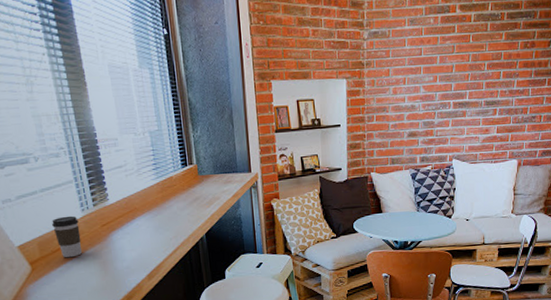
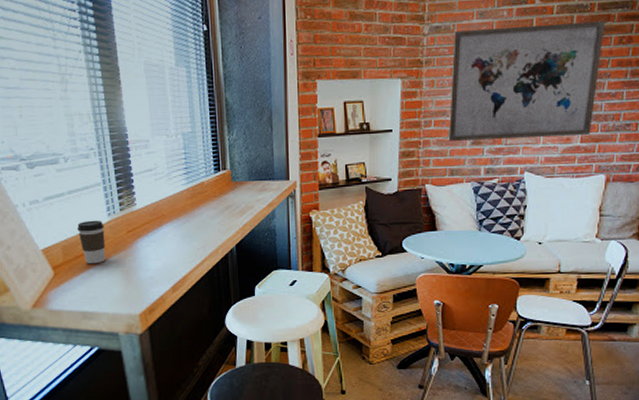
wall art: none [388,28,513,134] -> present [448,20,605,141]

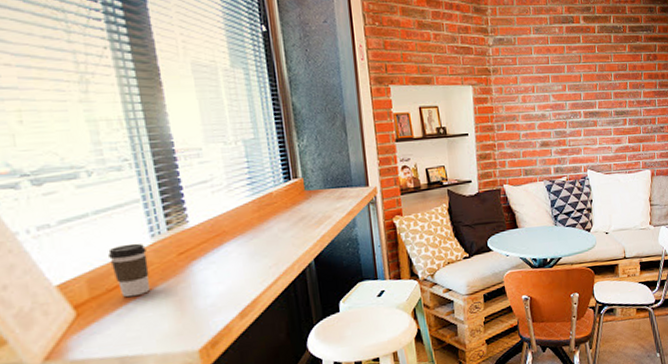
wall art: present [448,20,605,141] -> none [515,40,636,144]

